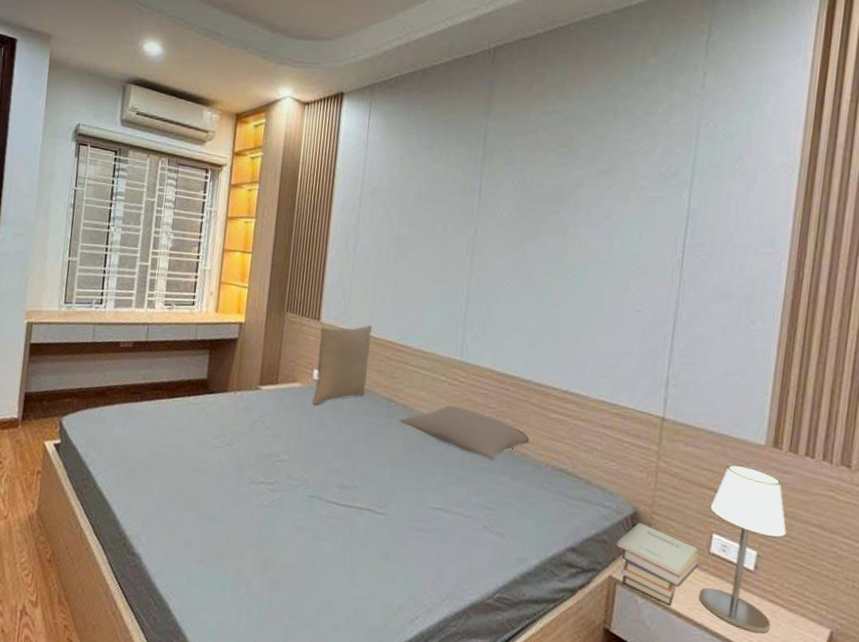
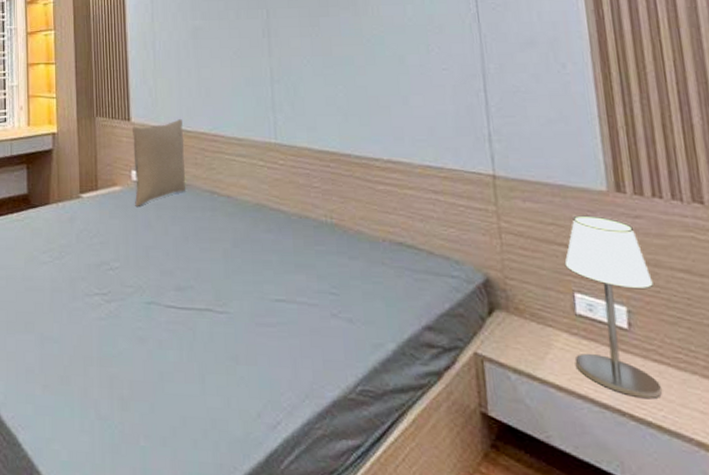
pillow: present [399,406,531,460] -> none [224,191,363,242]
books: present [616,522,700,605] -> none [474,290,568,378]

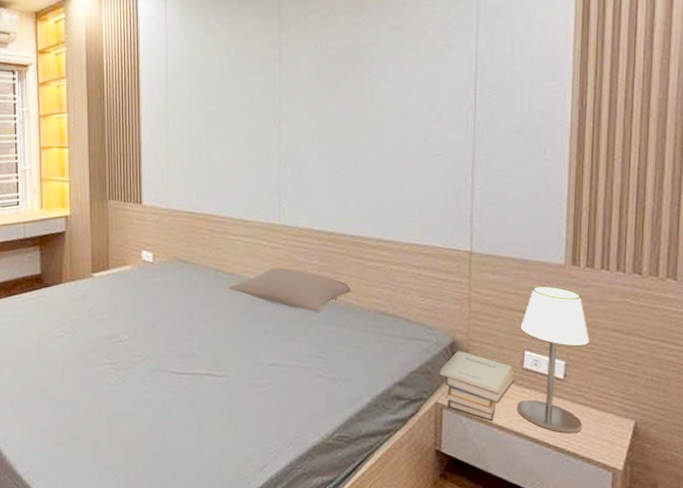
pillow: present [133,119,186,206] -> none [144,202,193,284]
pillow: none [224,191,363,242] -> present [228,268,352,313]
books: none [474,290,568,378] -> present [439,350,515,421]

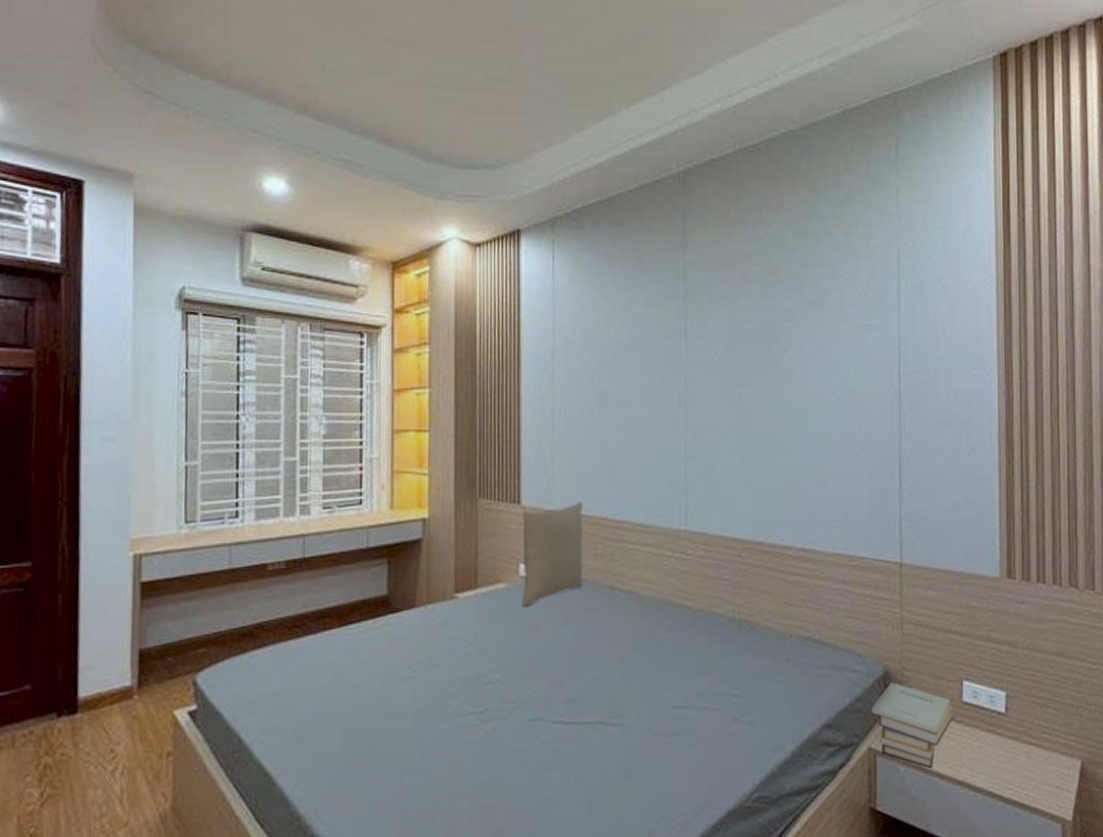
pillow: none [144,202,193,284] -> present [522,502,583,607]
pillow: present [228,268,352,313] -> none [625,585,771,640]
table lamp: present [517,286,591,434] -> none [957,602,1031,780]

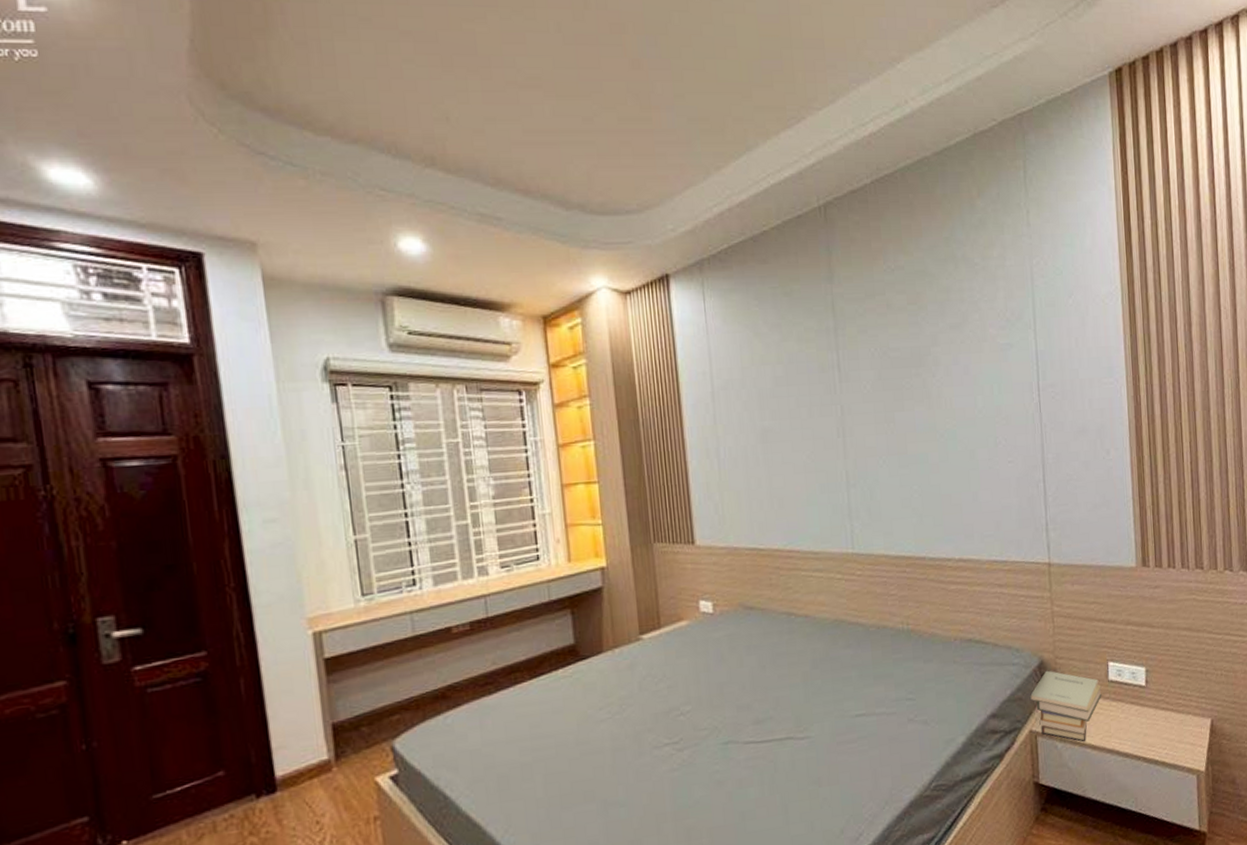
pillow: present [522,502,583,607] -> none [698,536,761,641]

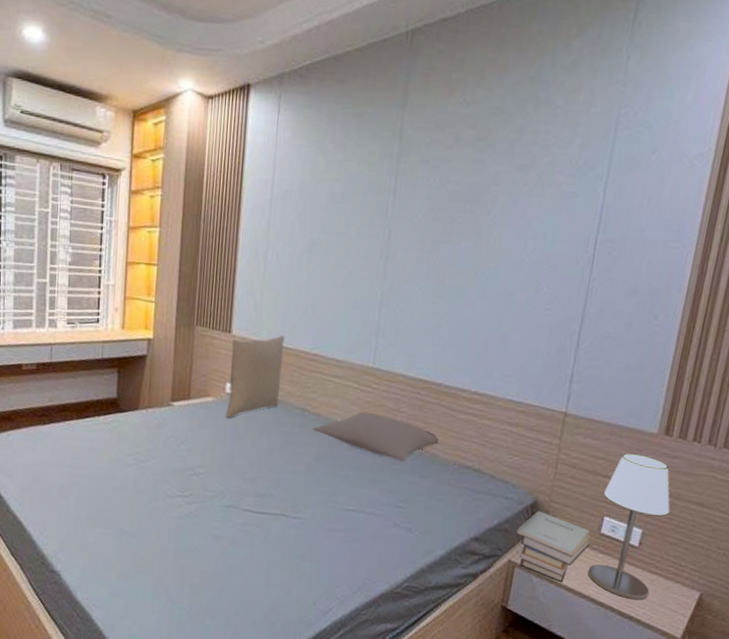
pillow: none [698,536,761,641] -> present [226,336,285,418]
pillow: none [802,603,937,649] -> present [312,412,440,462]
table lamp: none [1102,590,1166,743] -> present [587,452,671,600]

